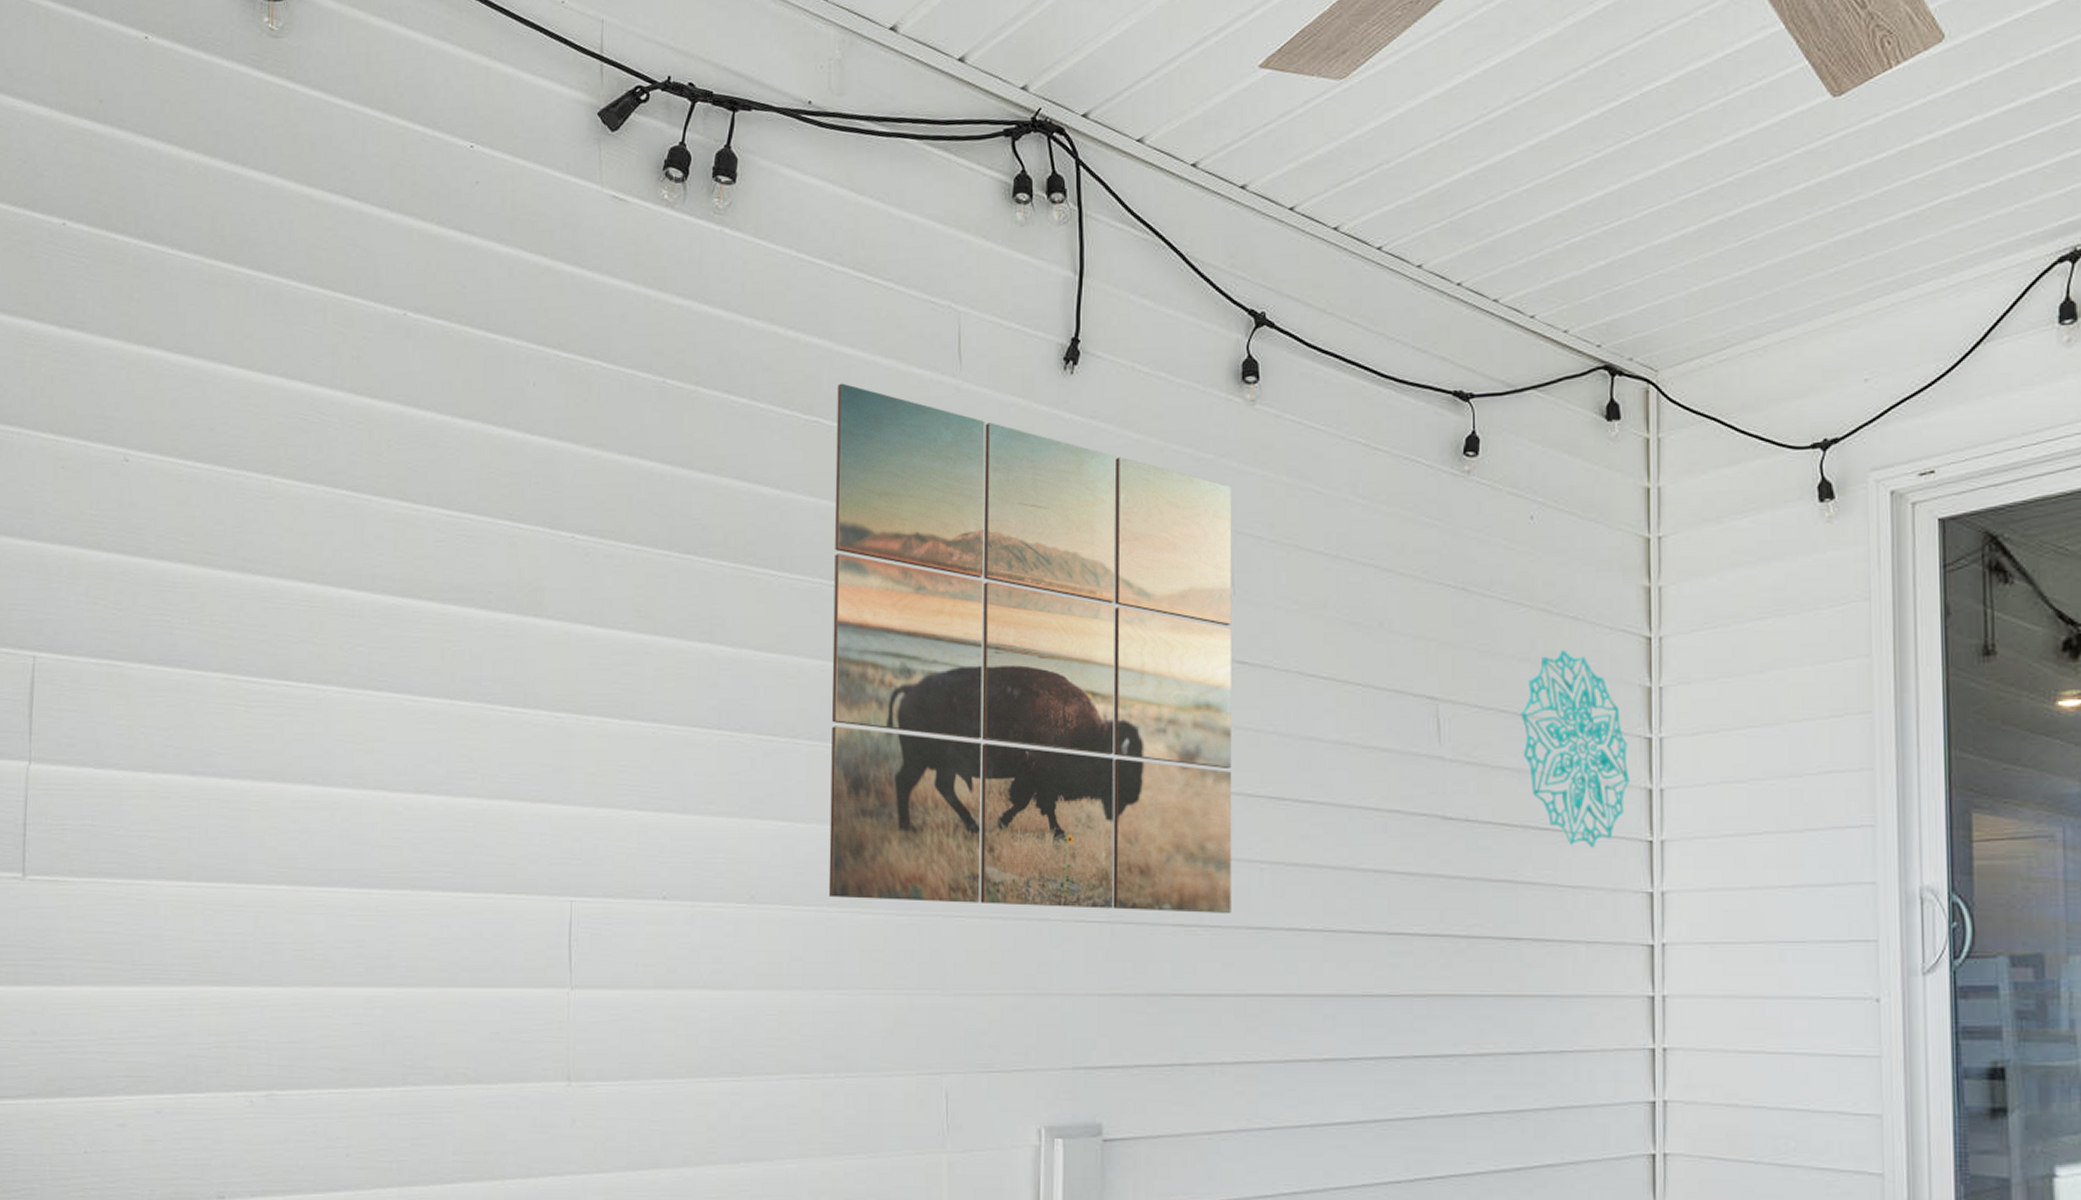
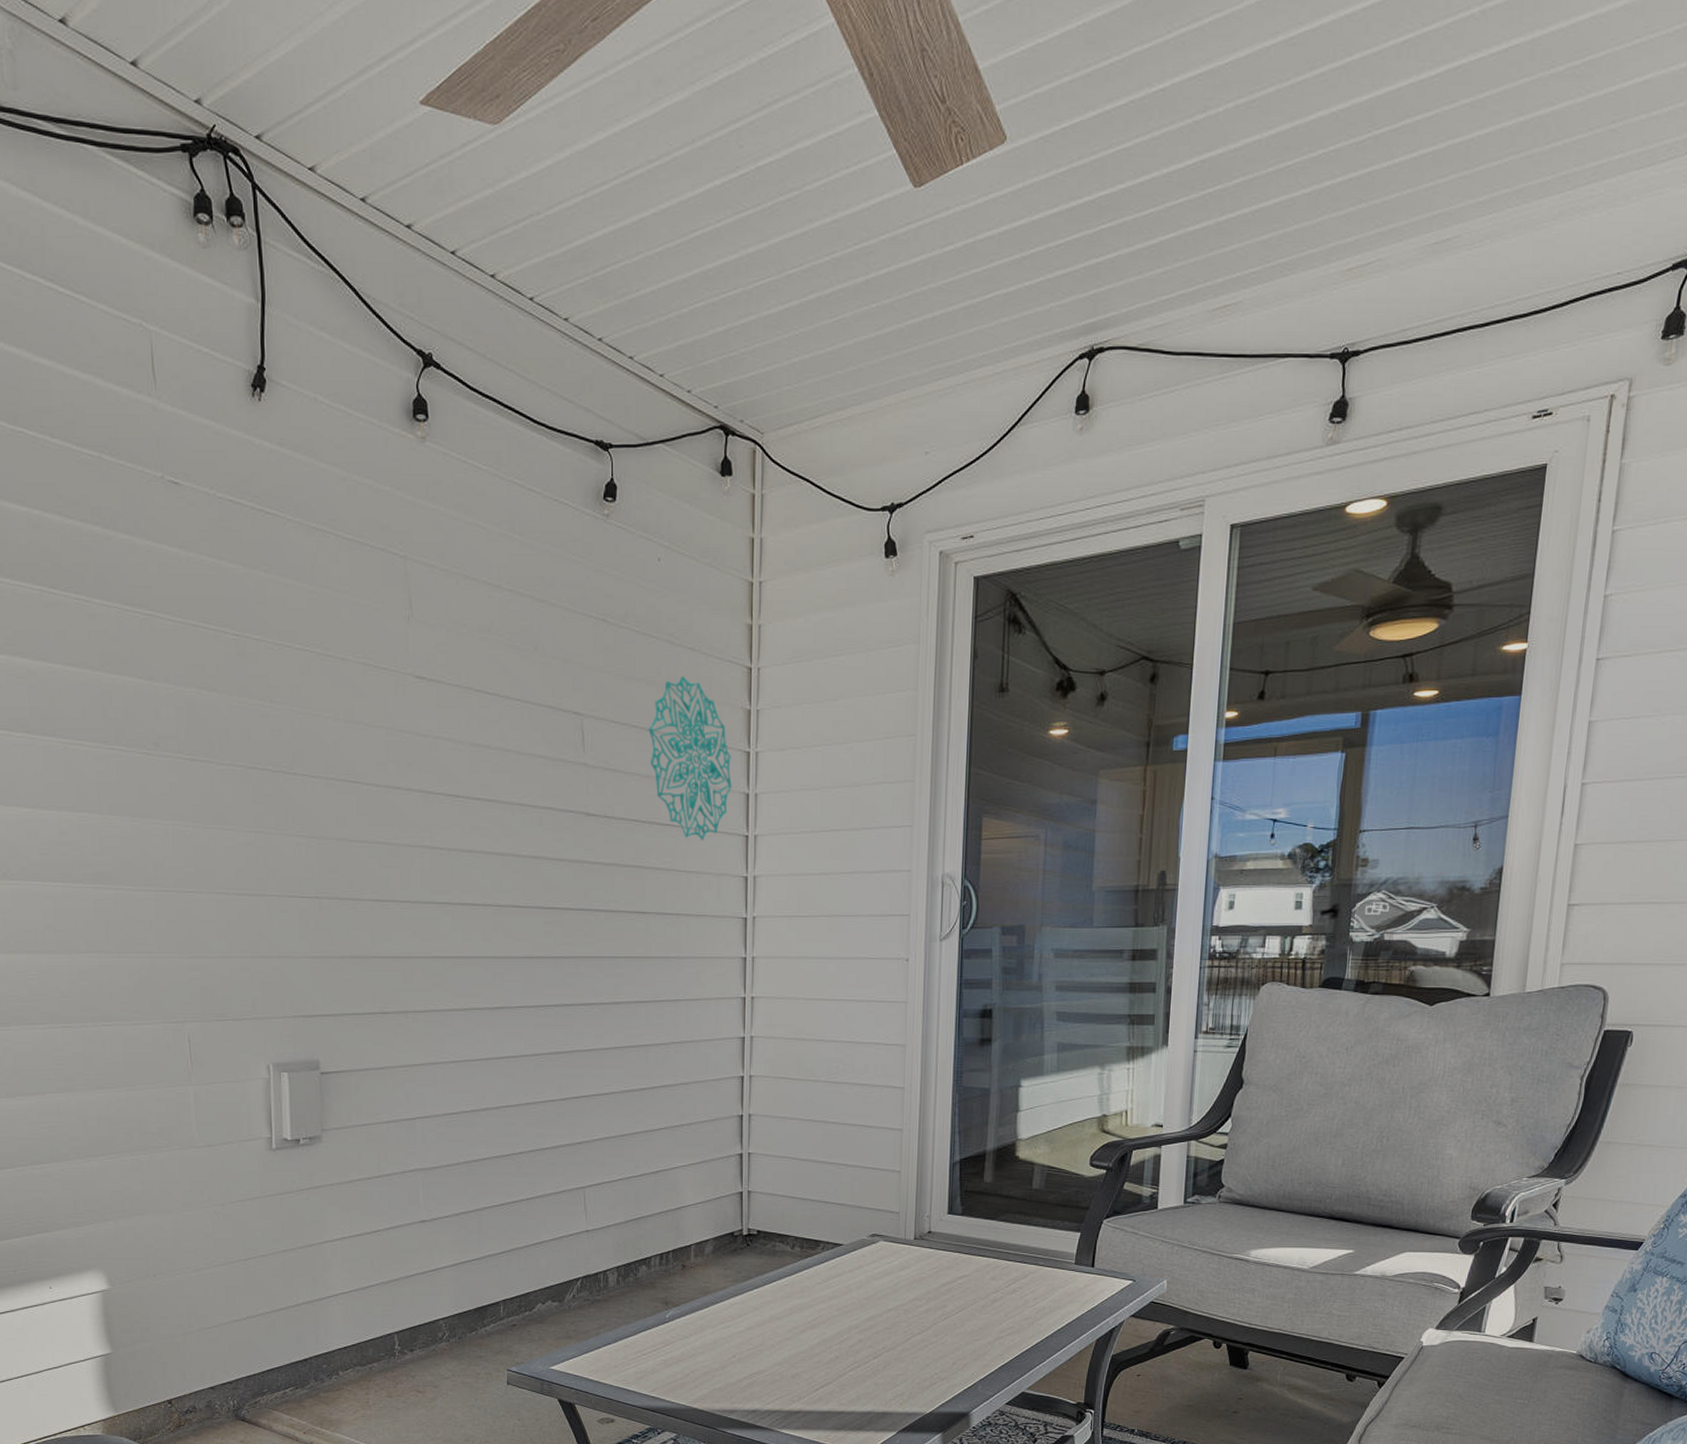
wall art: present [828,383,1232,913] -> none [39,395,418,891]

